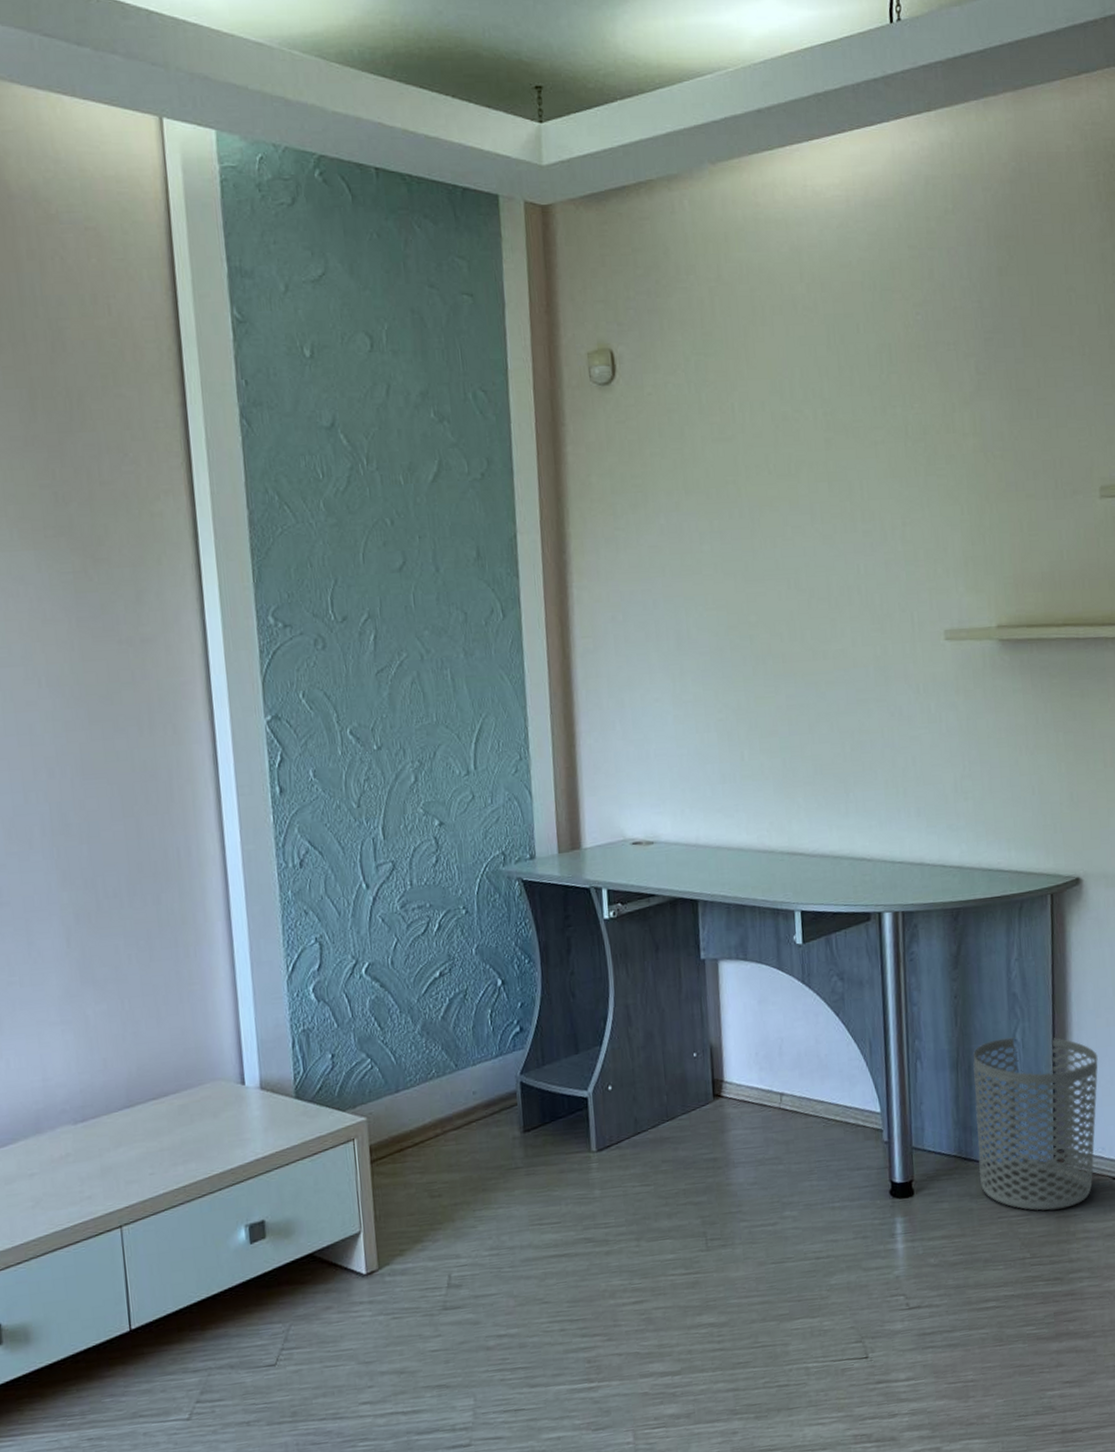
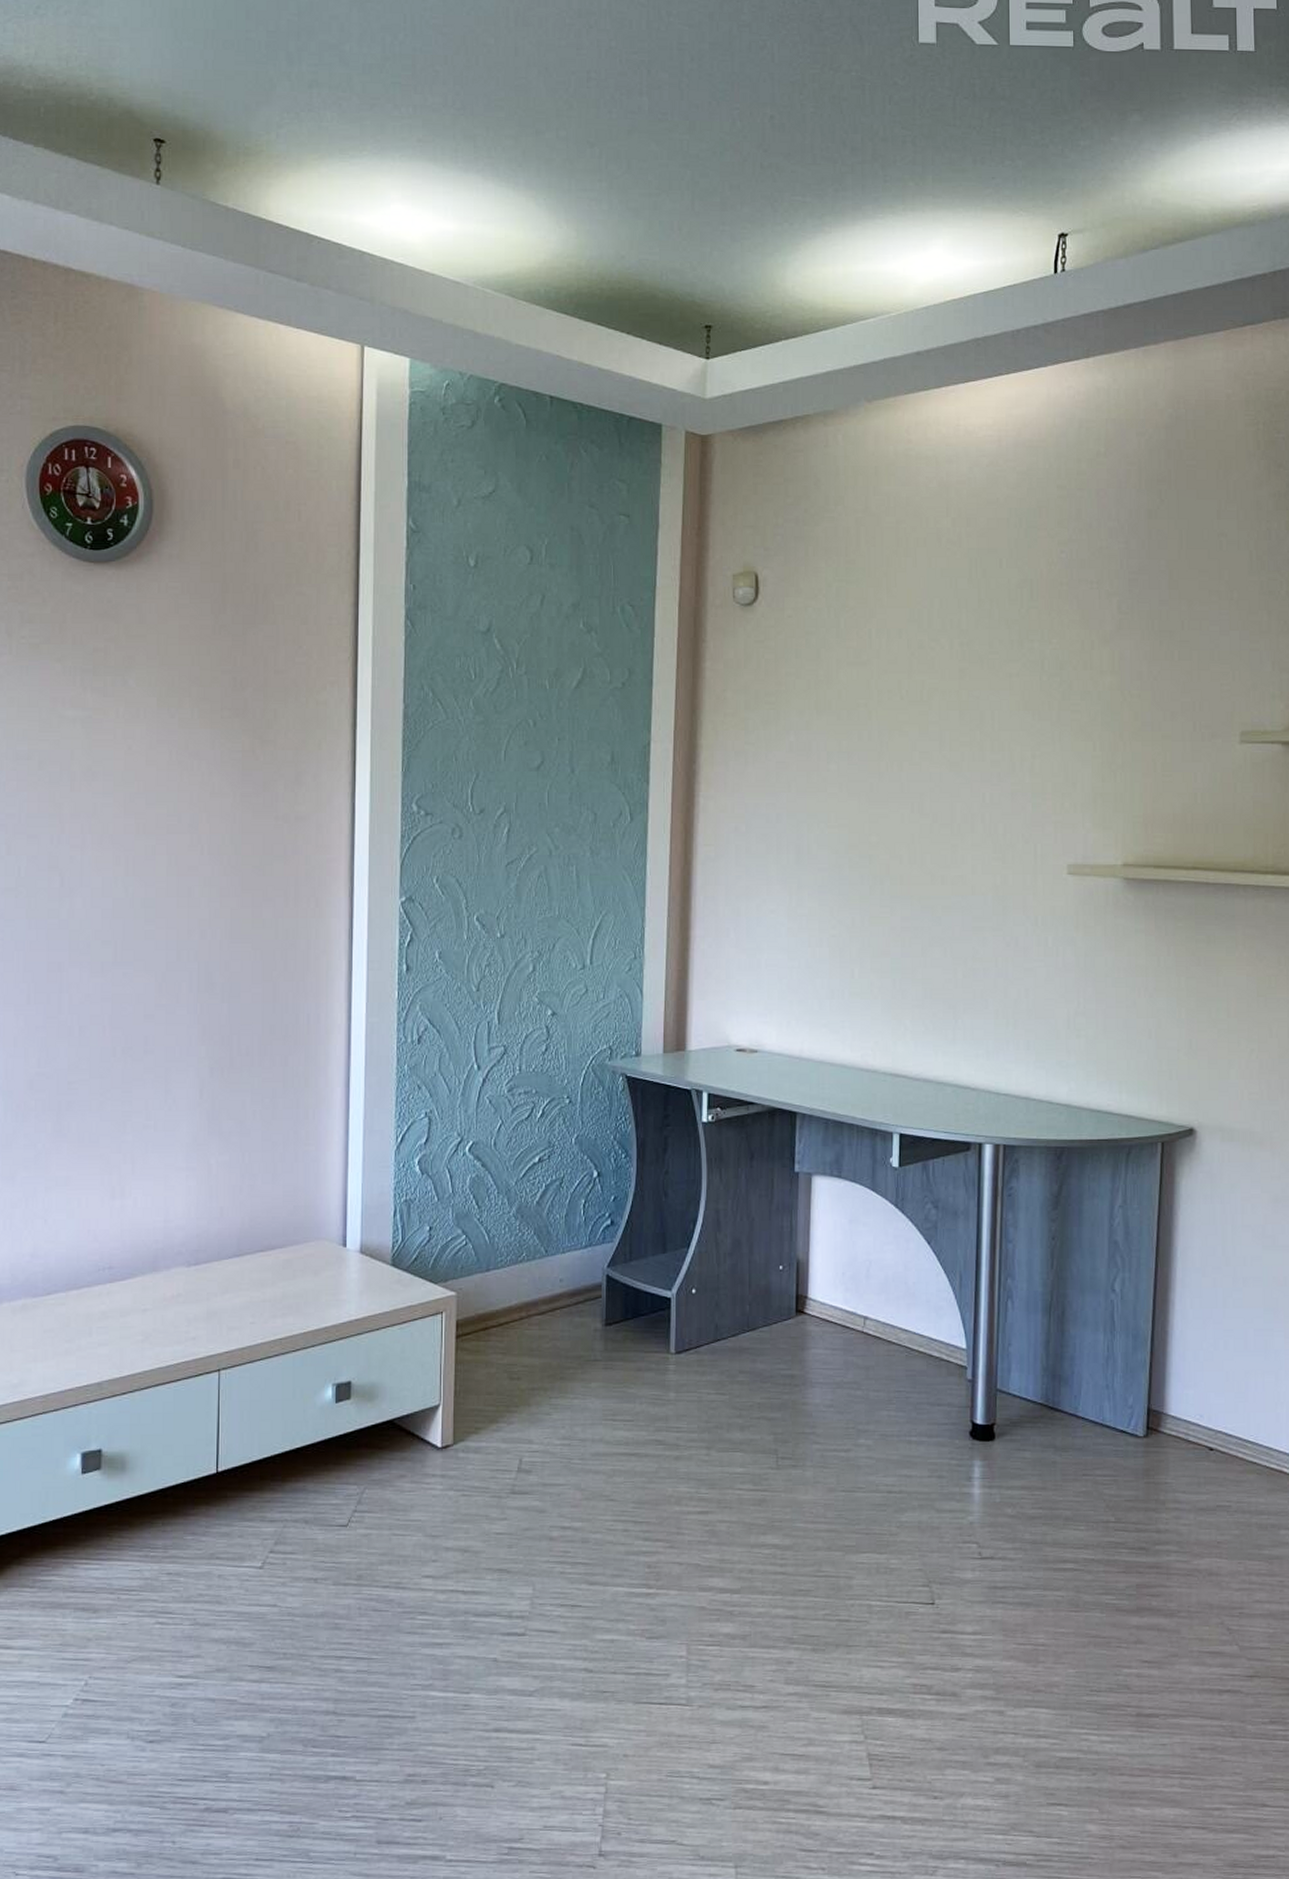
waste bin: present [973,1037,1098,1211] -> none [1065,1287,1201,1474]

